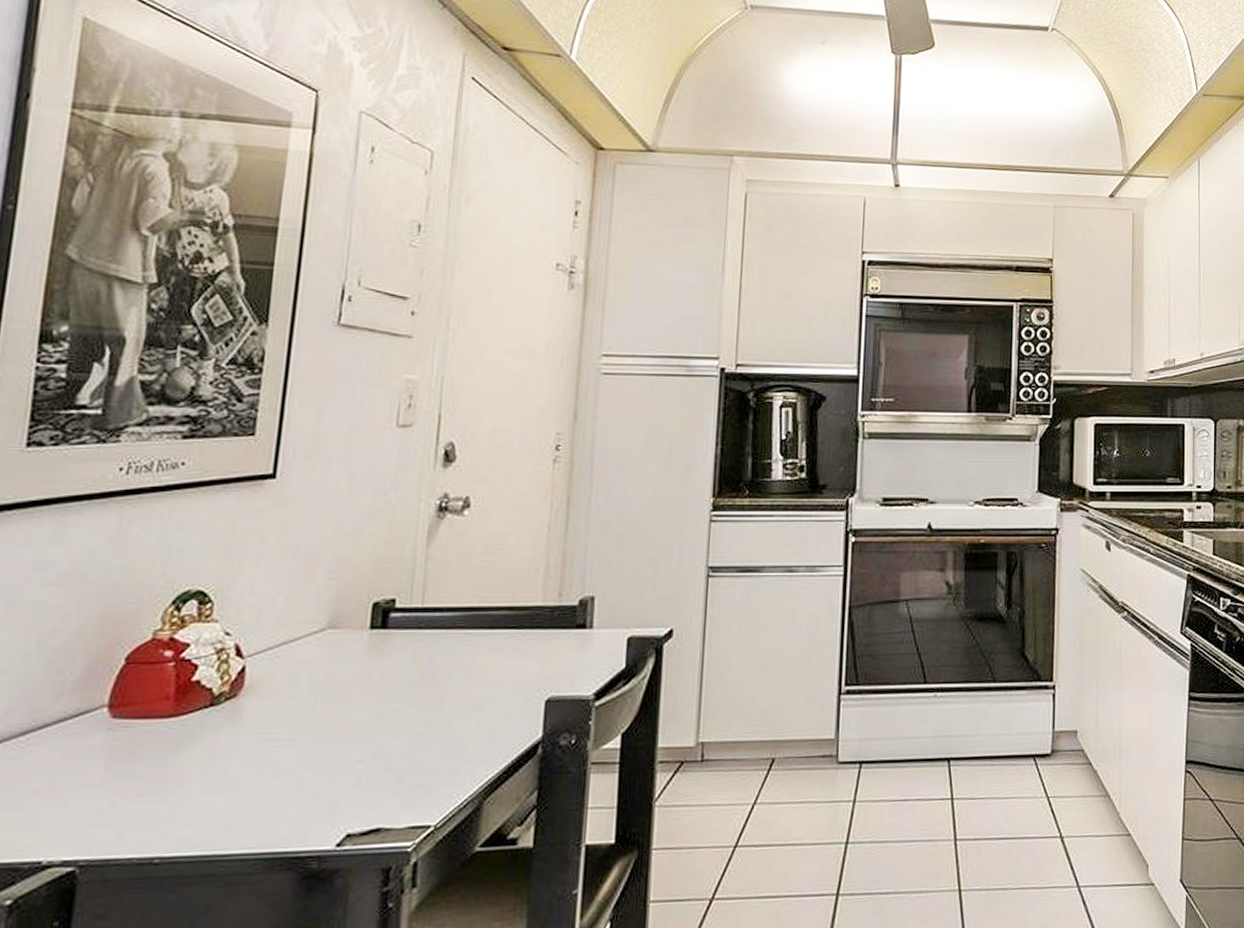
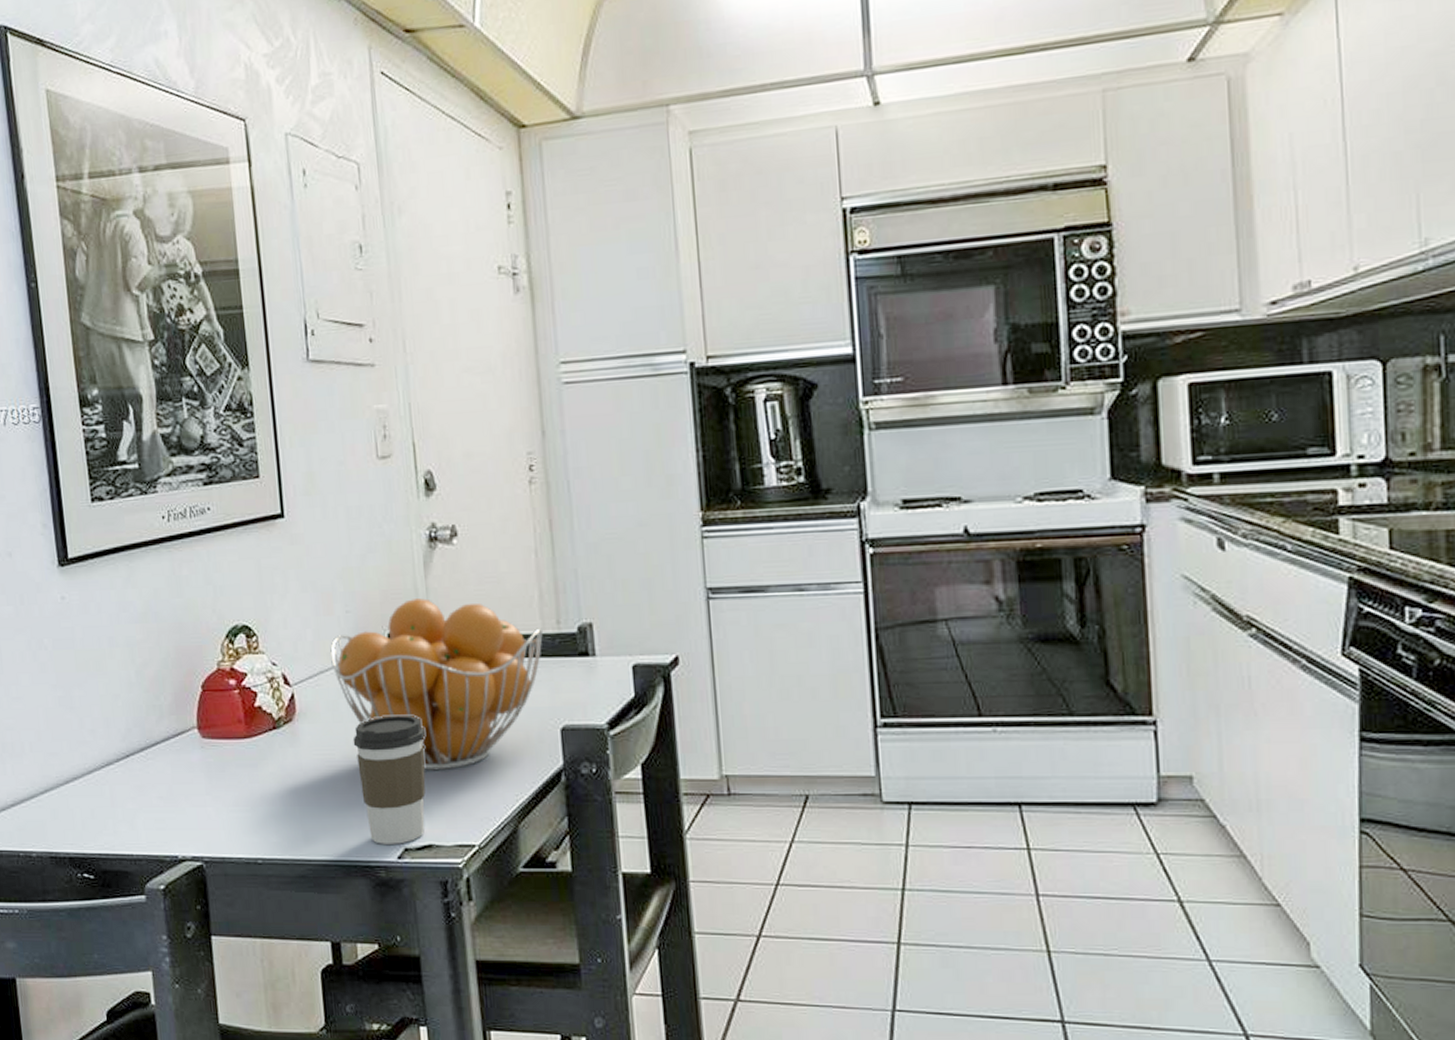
fruit basket: none [299,568,544,748] -> present [330,598,544,771]
coffee cup: none [306,688,397,832] -> present [352,714,426,844]

